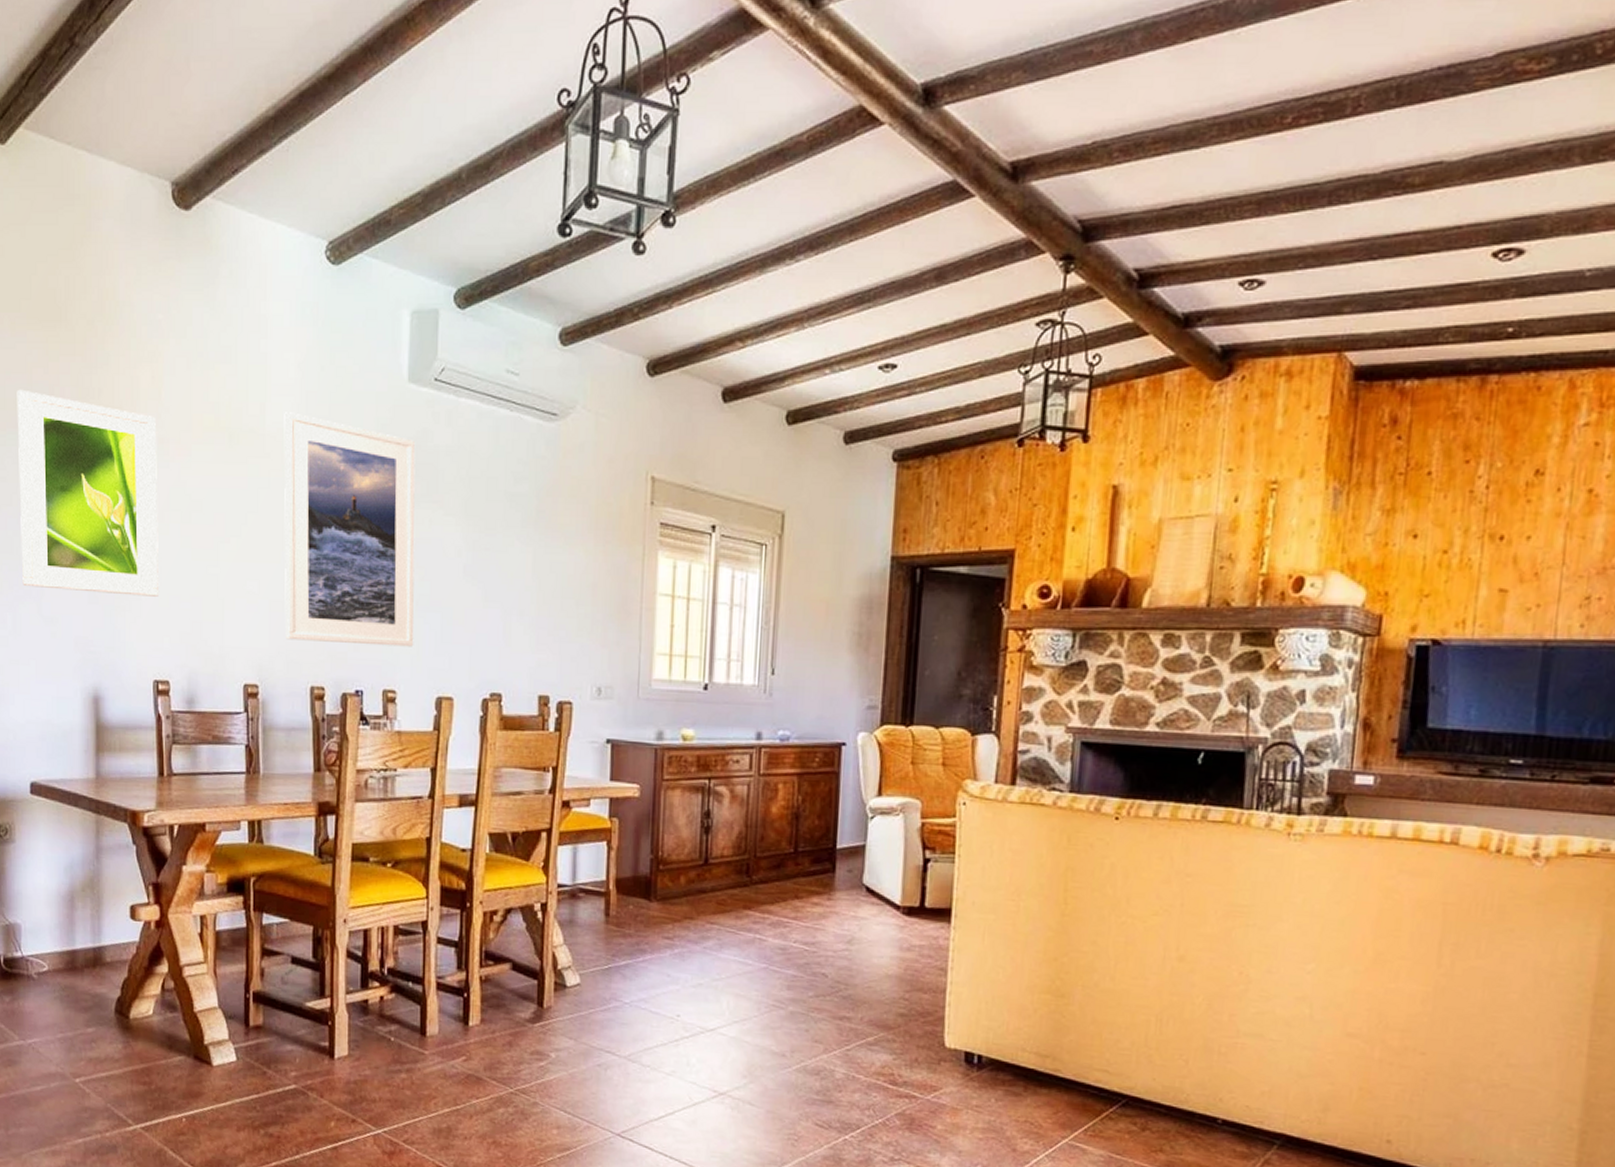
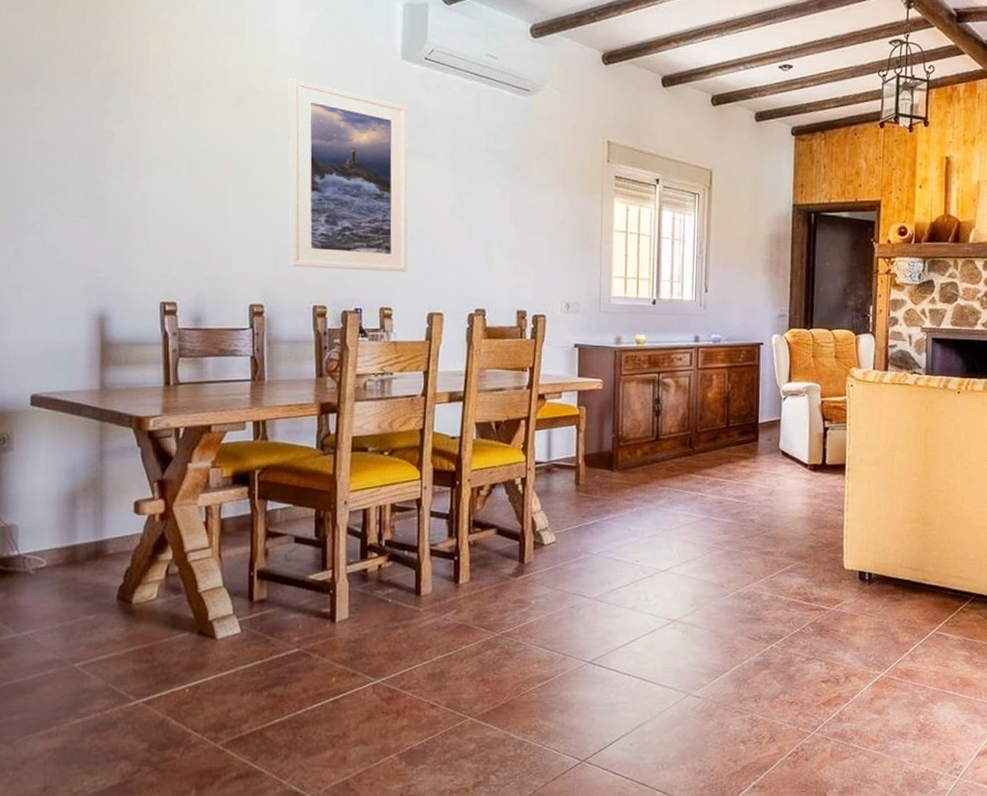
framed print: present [16,389,160,597] -> none [23,48,168,230]

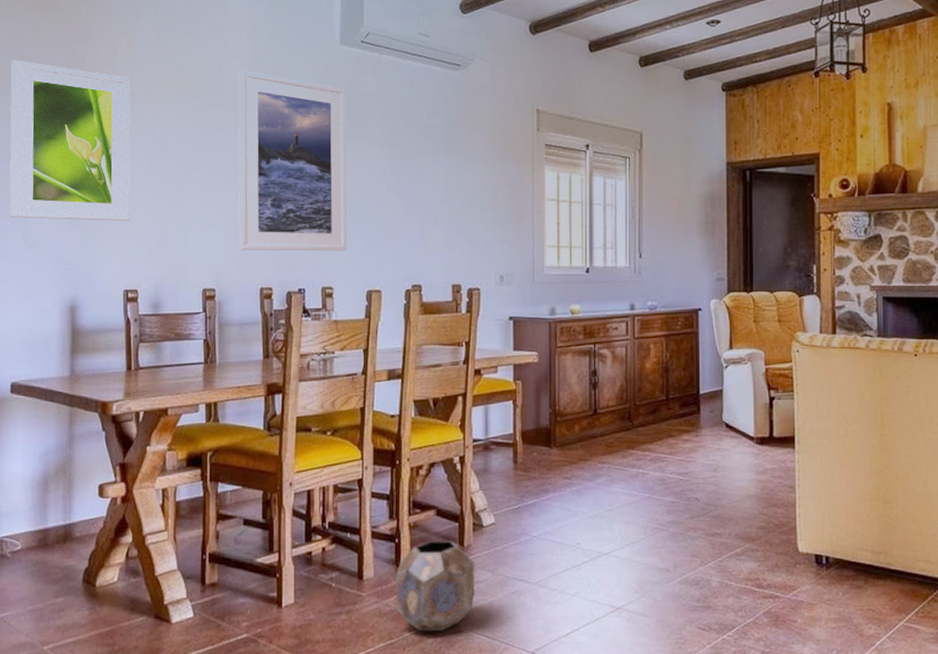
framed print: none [23,48,168,230] -> present [10,59,131,221]
planter: none [454,559,535,644] -> present [395,541,475,632]

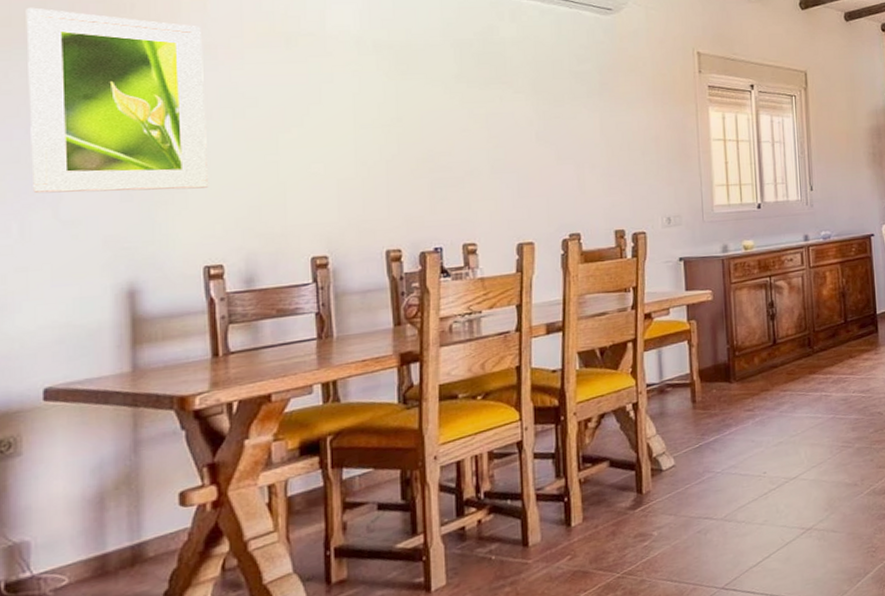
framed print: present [238,70,348,251] -> none [346,17,492,212]
planter: present [395,541,475,632] -> none [566,491,657,589]

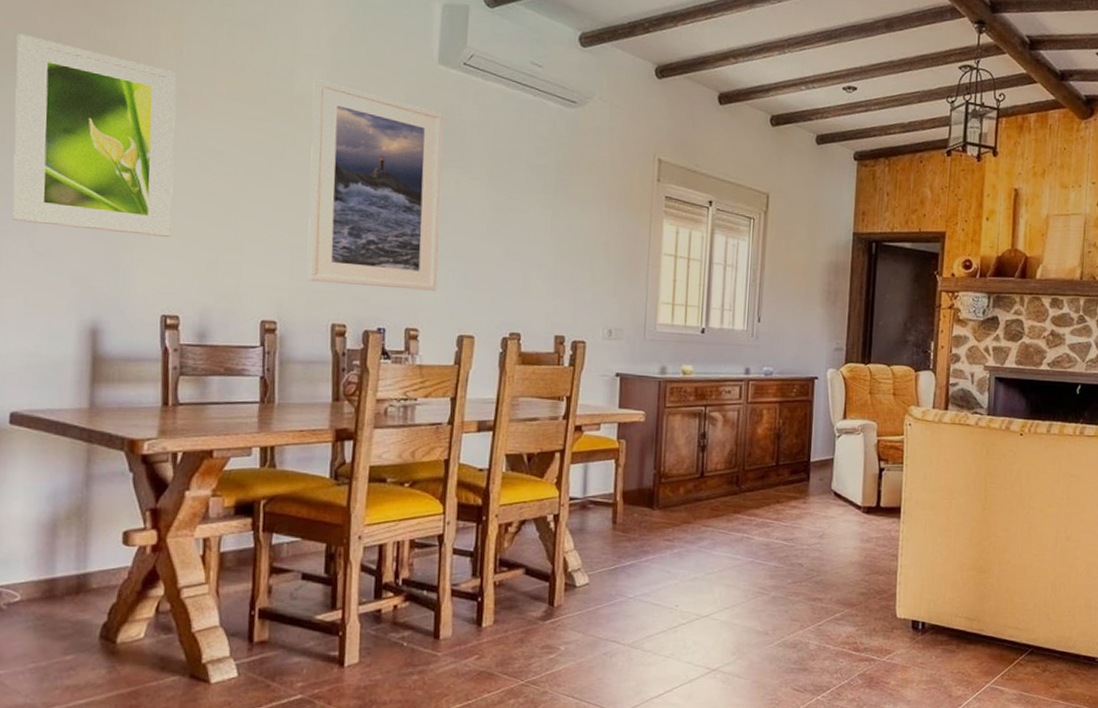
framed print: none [346,17,492,212] -> present [307,79,444,291]

